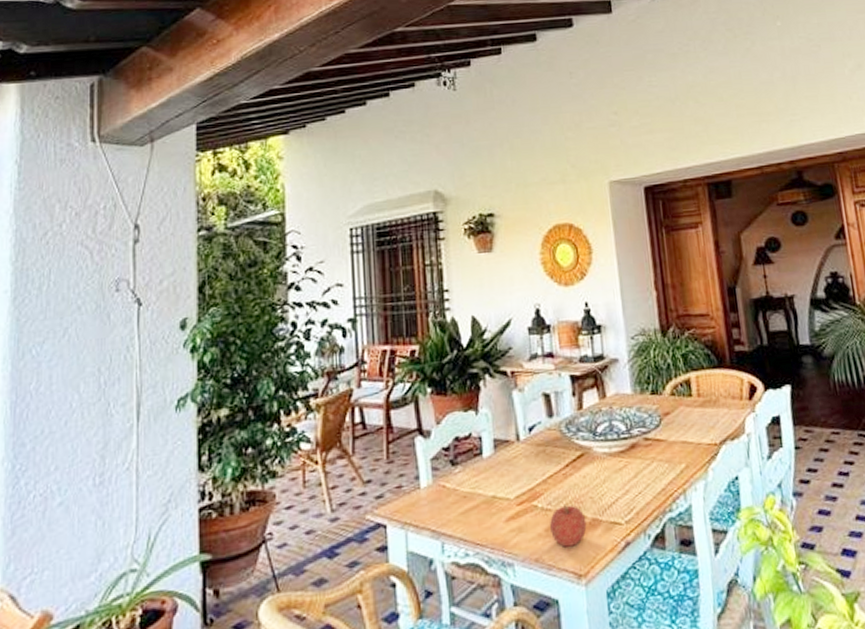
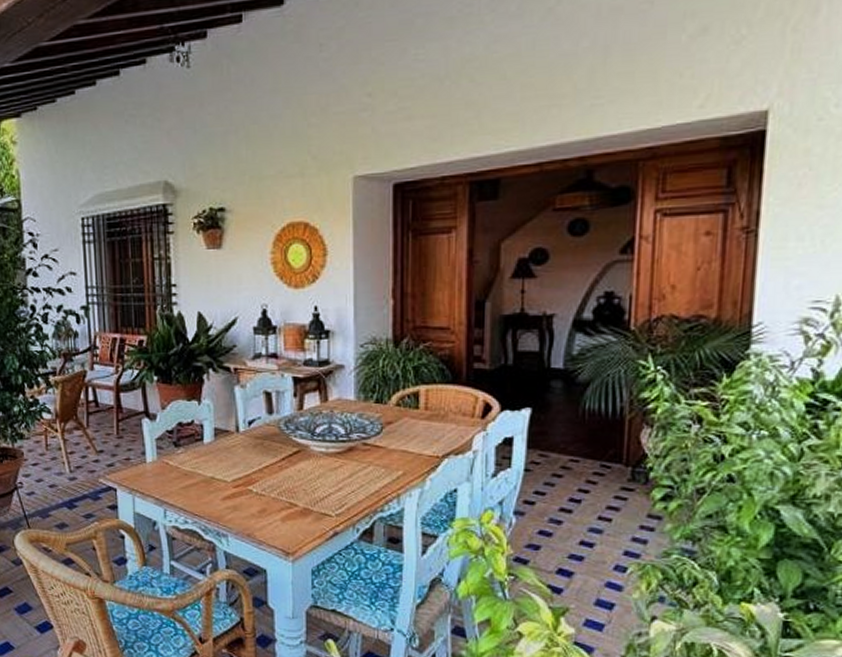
fruit: present [550,503,587,548] -> none [263,492,298,528]

